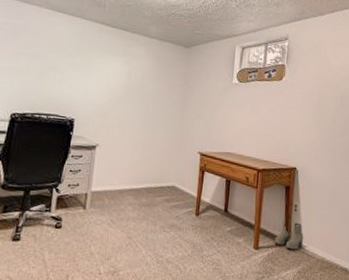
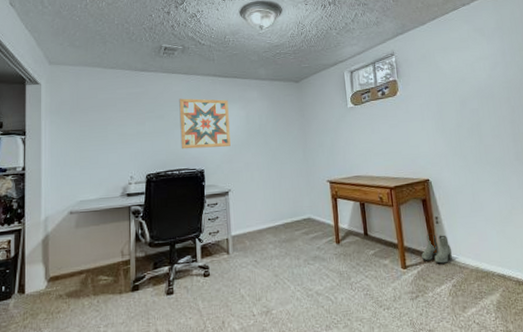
wall art: none [54,40,112,101] -> present [179,98,231,149]

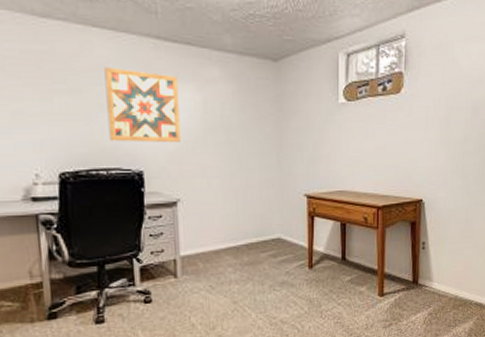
boots: present [421,233,452,264] -> none [401,259,433,292]

